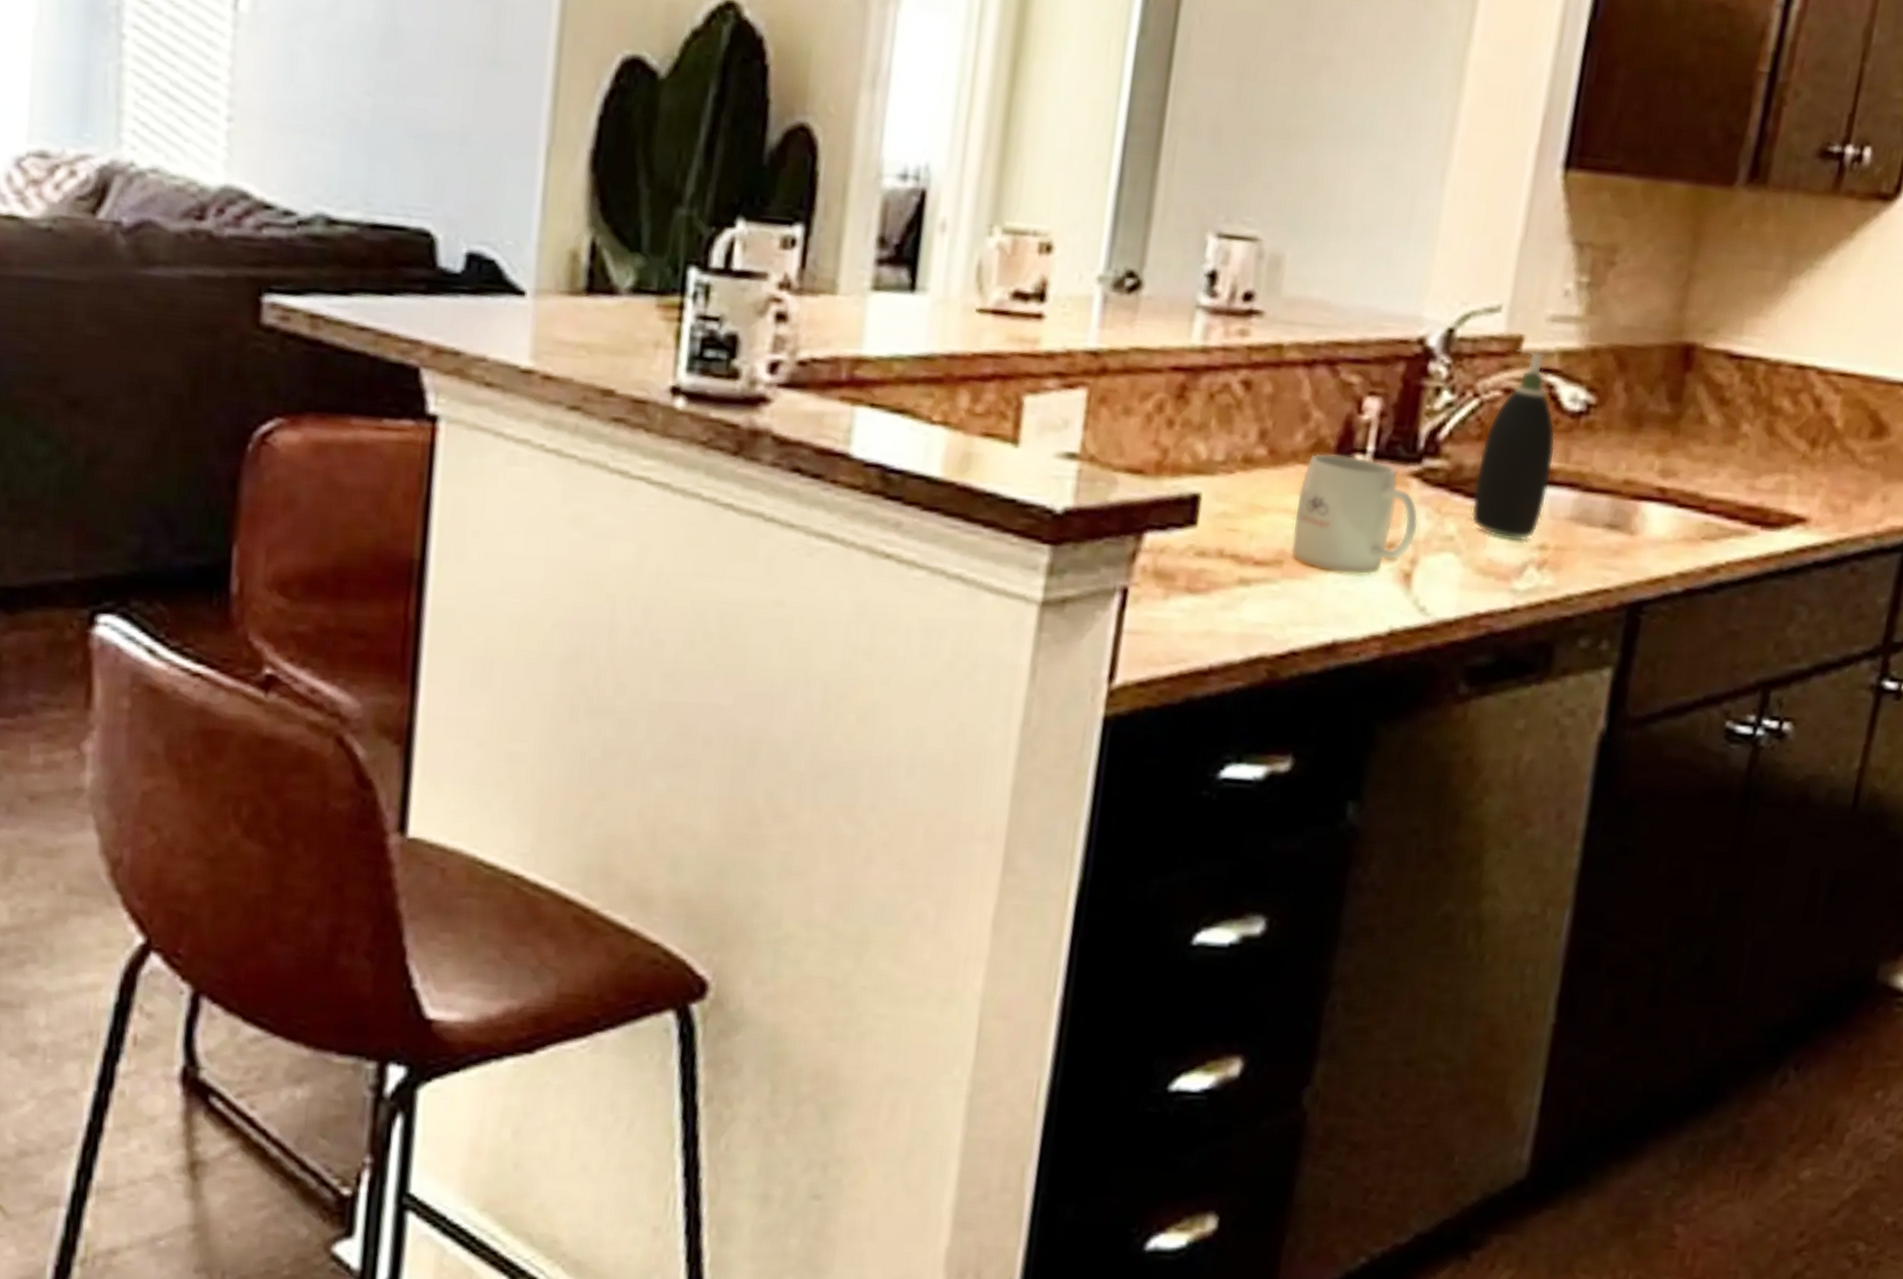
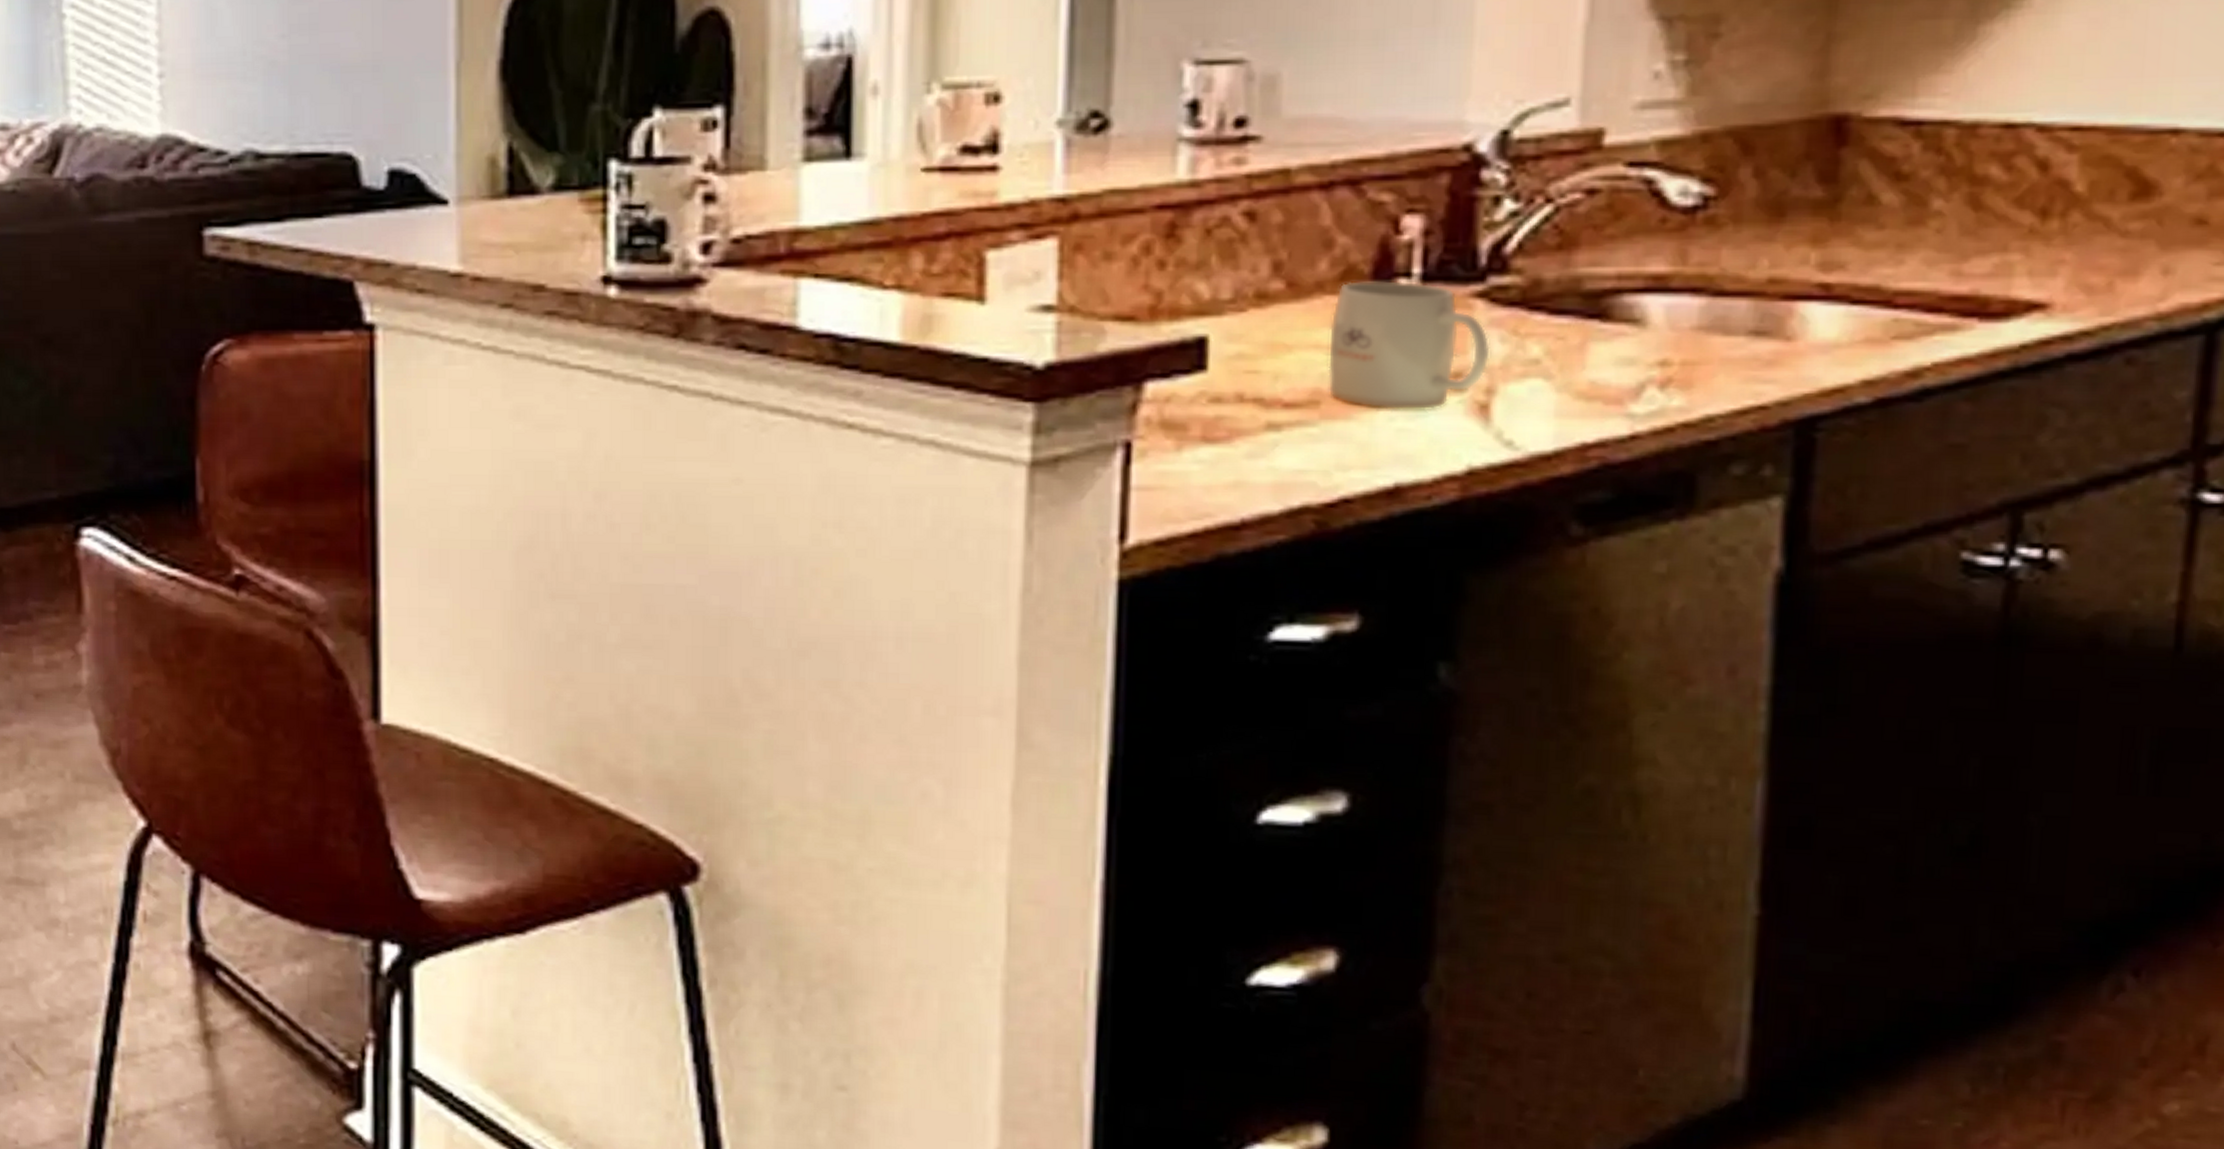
soap dispenser: present [1471,349,1556,540] -> none [1559,143,1667,357]

